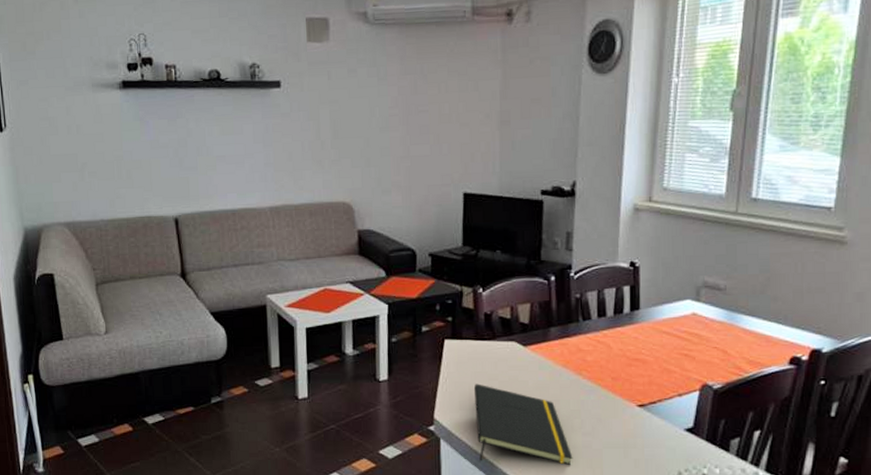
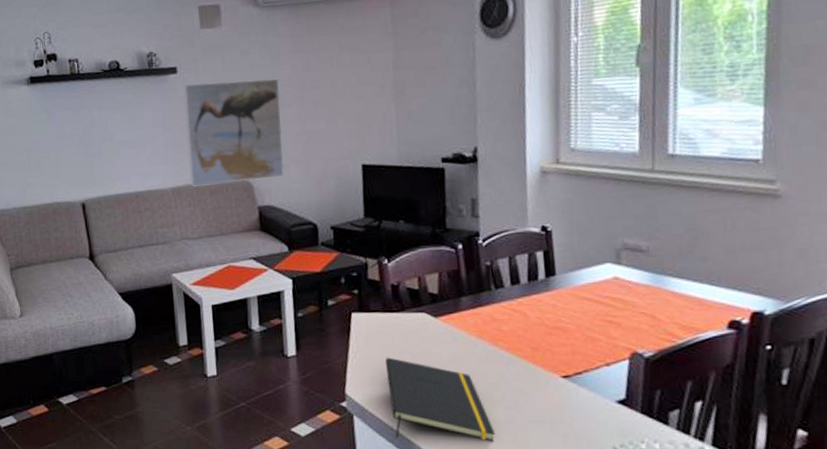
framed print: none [286,99,387,207] -> present [183,78,285,187]

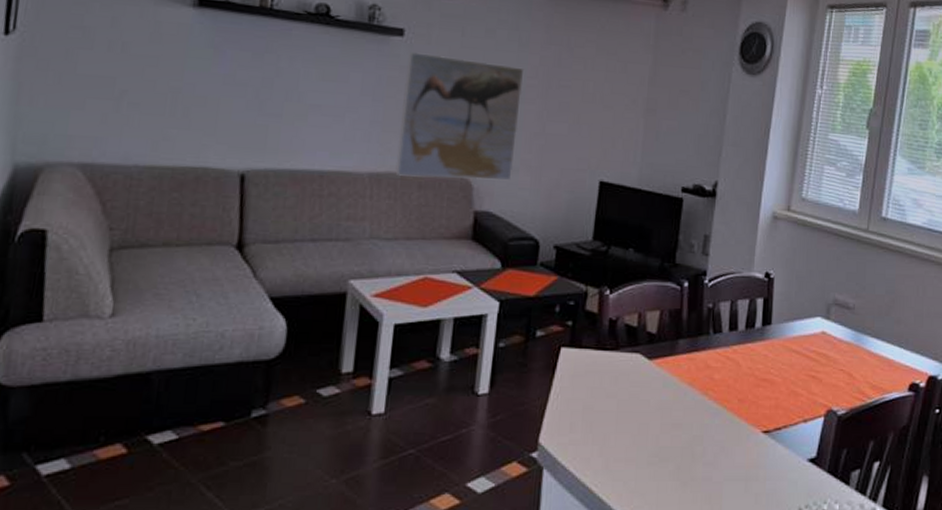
notepad: present [384,357,496,441] -> none [586,401,691,501]

